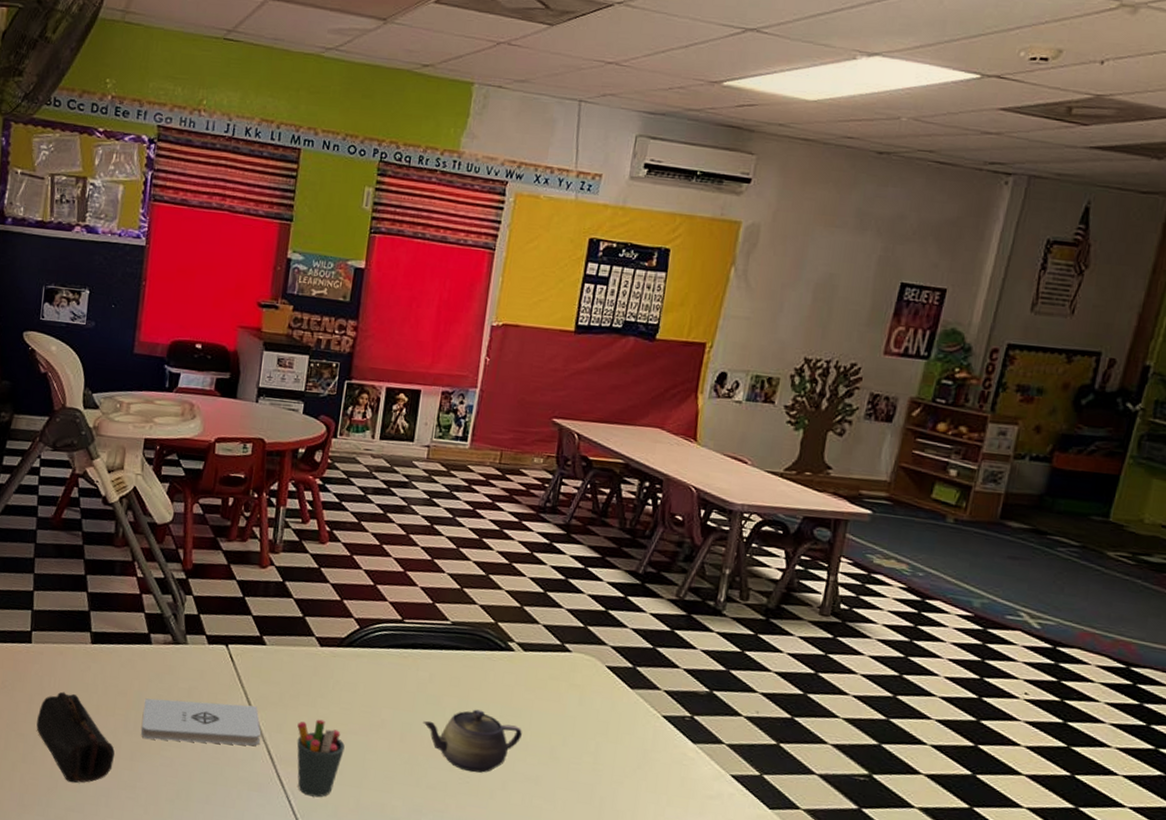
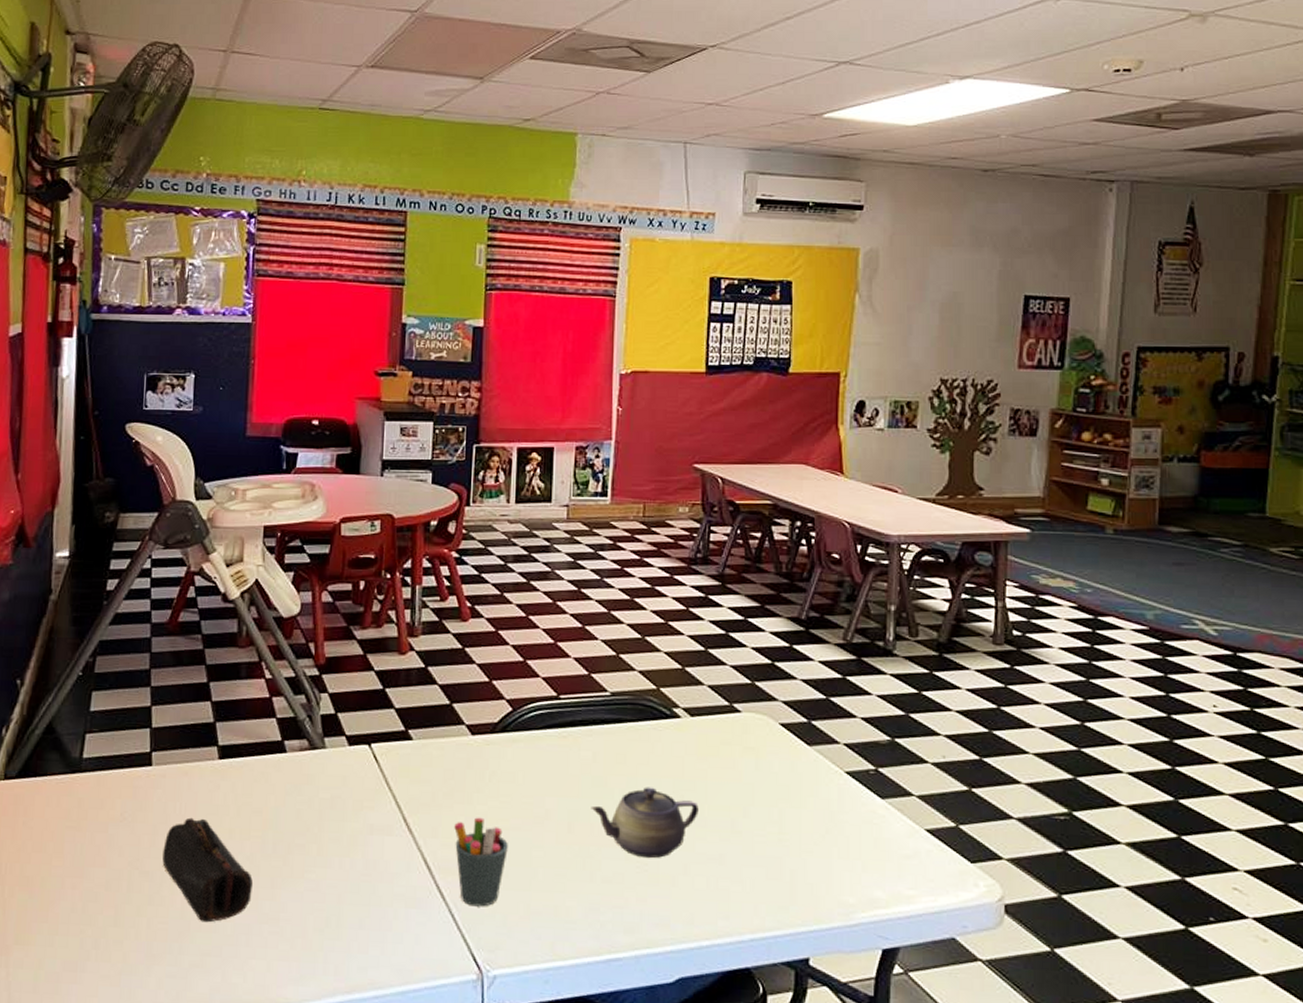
notepad: present [141,698,261,746] -> none [281,809,414,861]

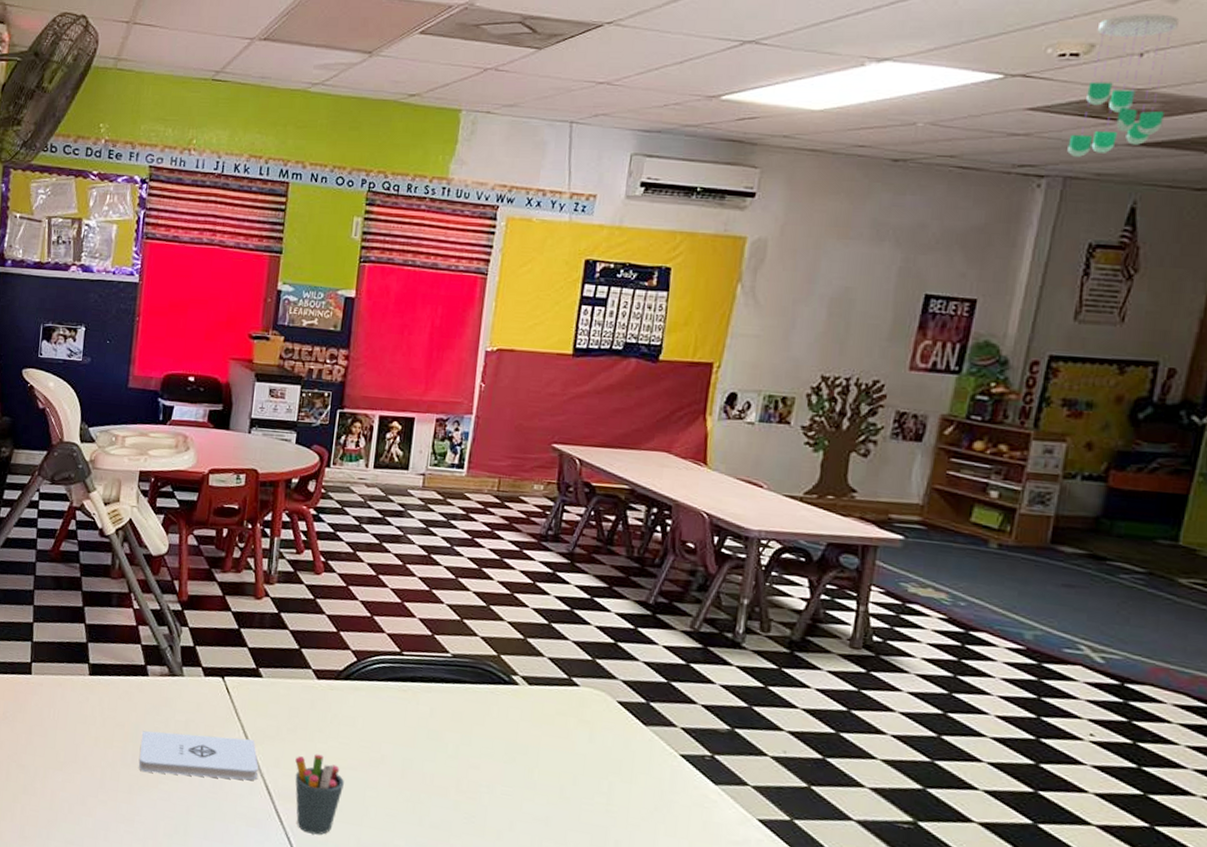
pencil case: present [162,817,253,923] -> none [36,723,113,816]
notepad: none [281,809,414,861] -> present [139,730,258,781]
teapot: present [591,787,699,859] -> none [424,745,529,812]
ceiling mobile: none [1131,33,1210,163] -> present [1067,14,1180,157]

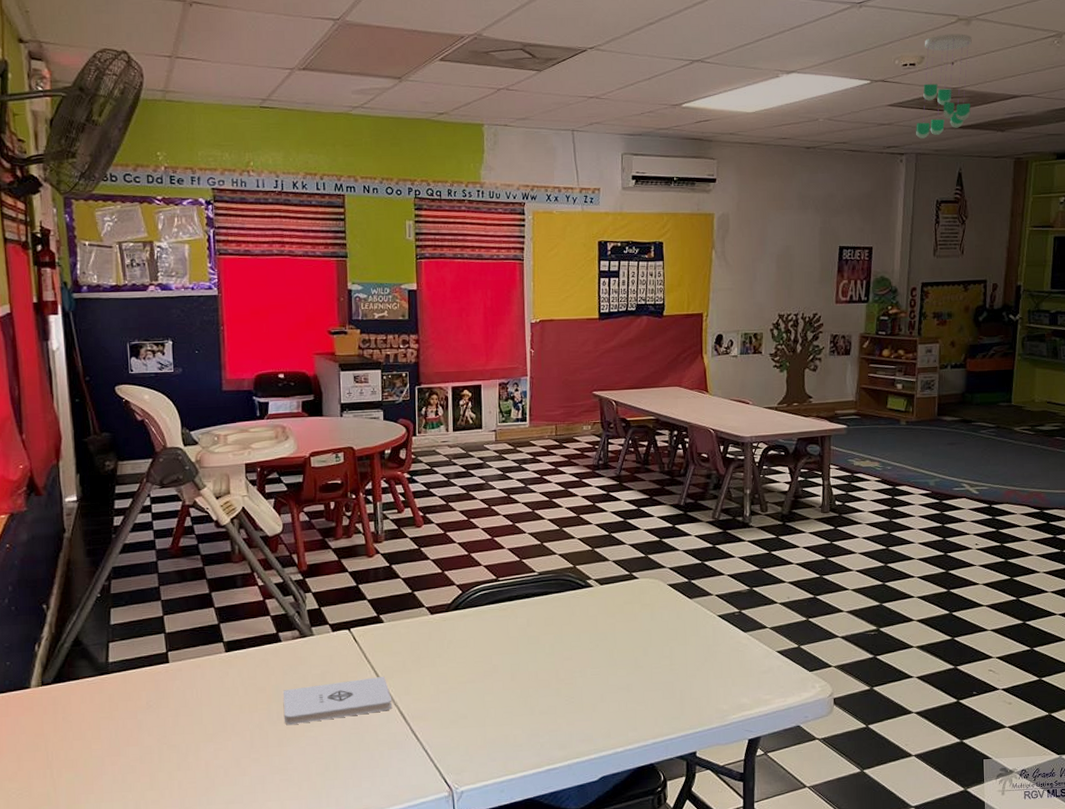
pen holder: present [295,754,344,835] -> none [422,676,466,743]

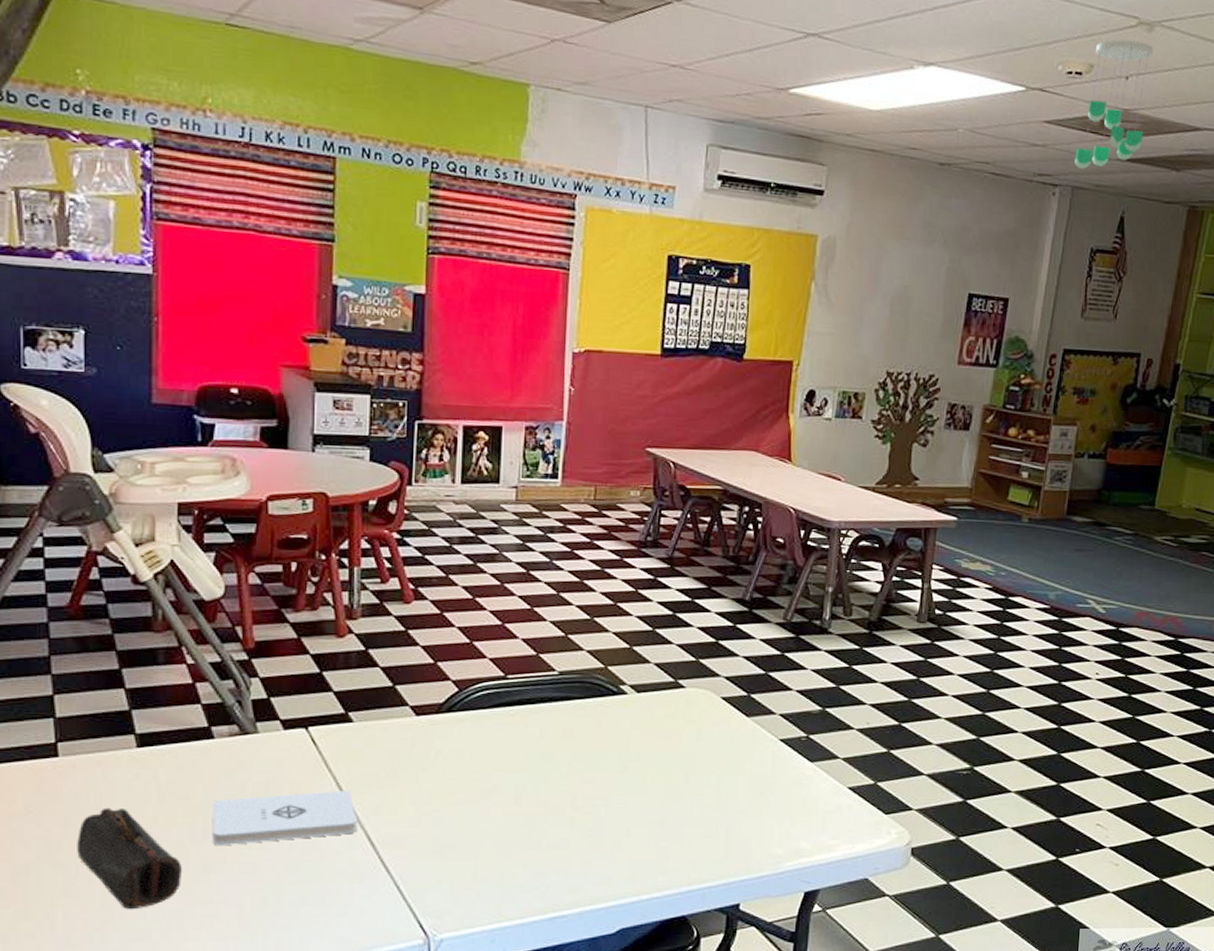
pencil case: none [186,700,263,779] -> present [77,807,182,910]

